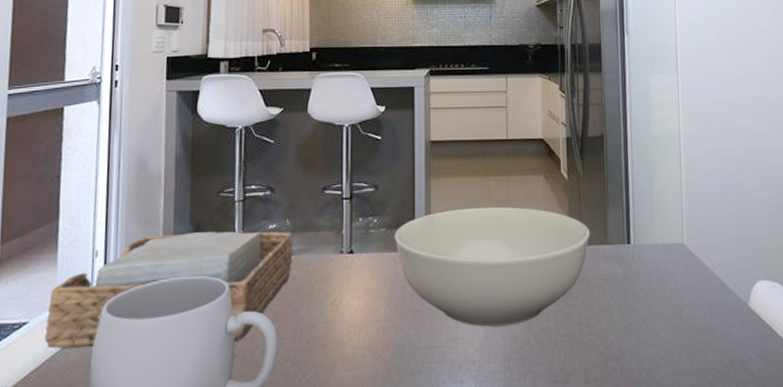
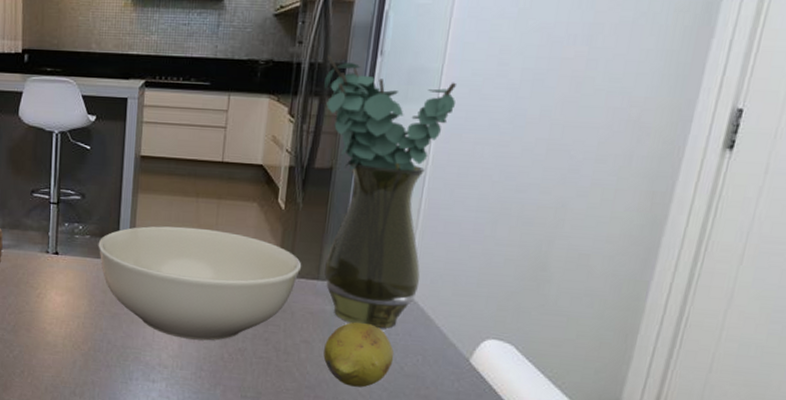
vase: none [585,37,693,286] -> present [324,55,456,329]
fruit: none [622,281,685,351] -> present [323,321,394,388]

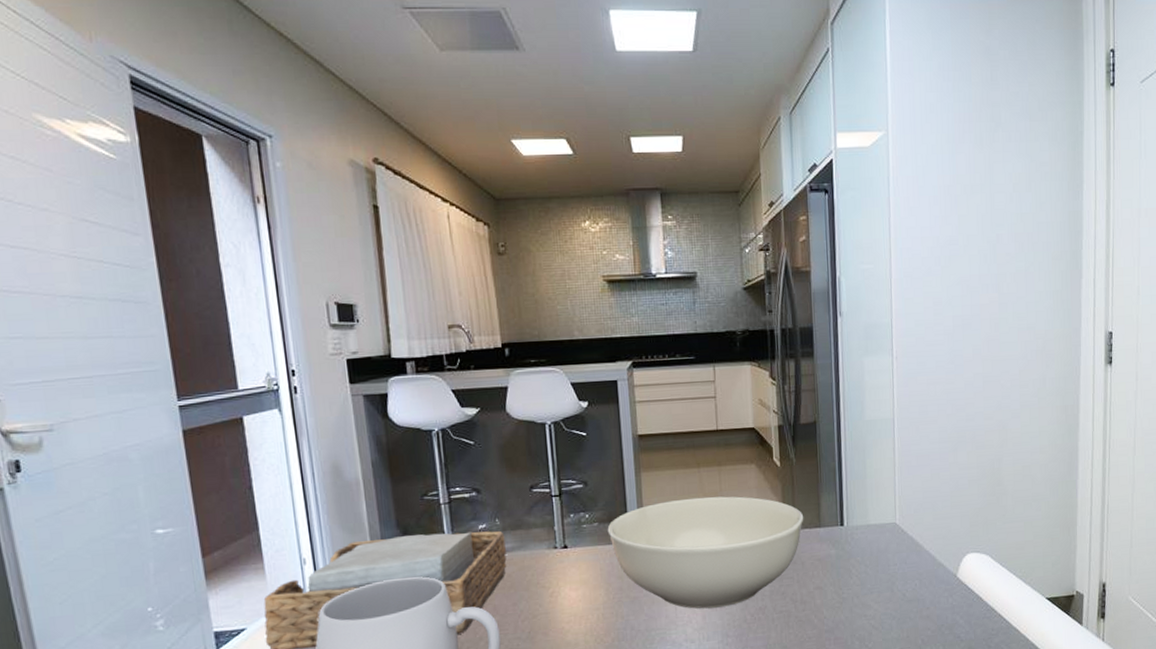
fruit: present [323,321,394,388] -> none [836,559,896,622]
vase: present [324,55,456,329] -> none [795,320,907,563]

